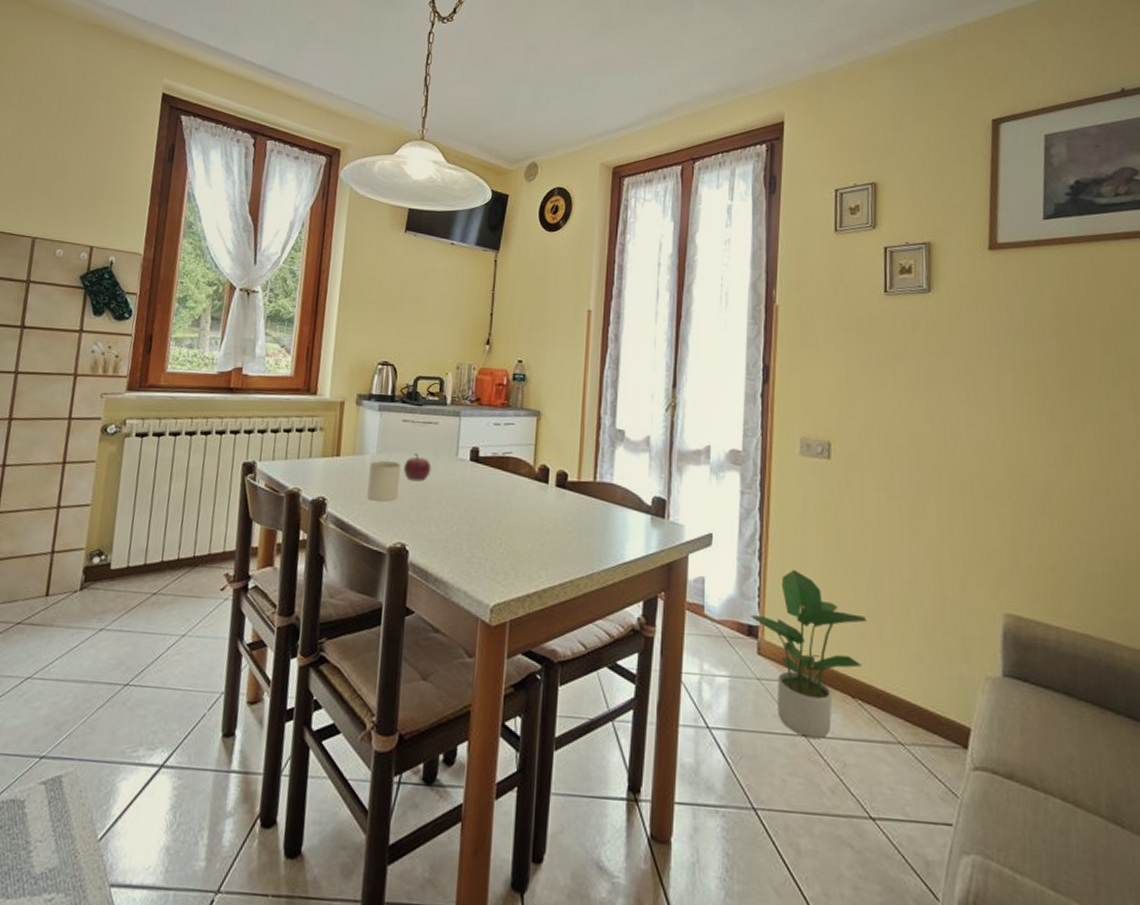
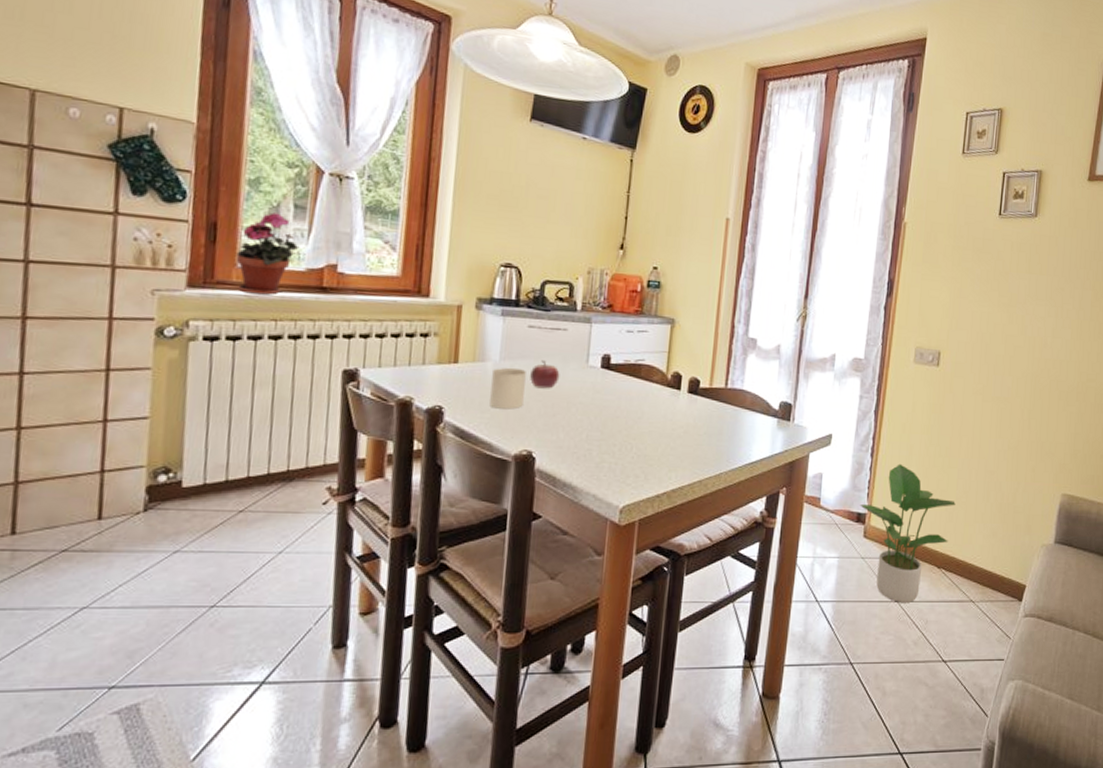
potted plant: none [164,324,214,397] -> present [236,212,300,296]

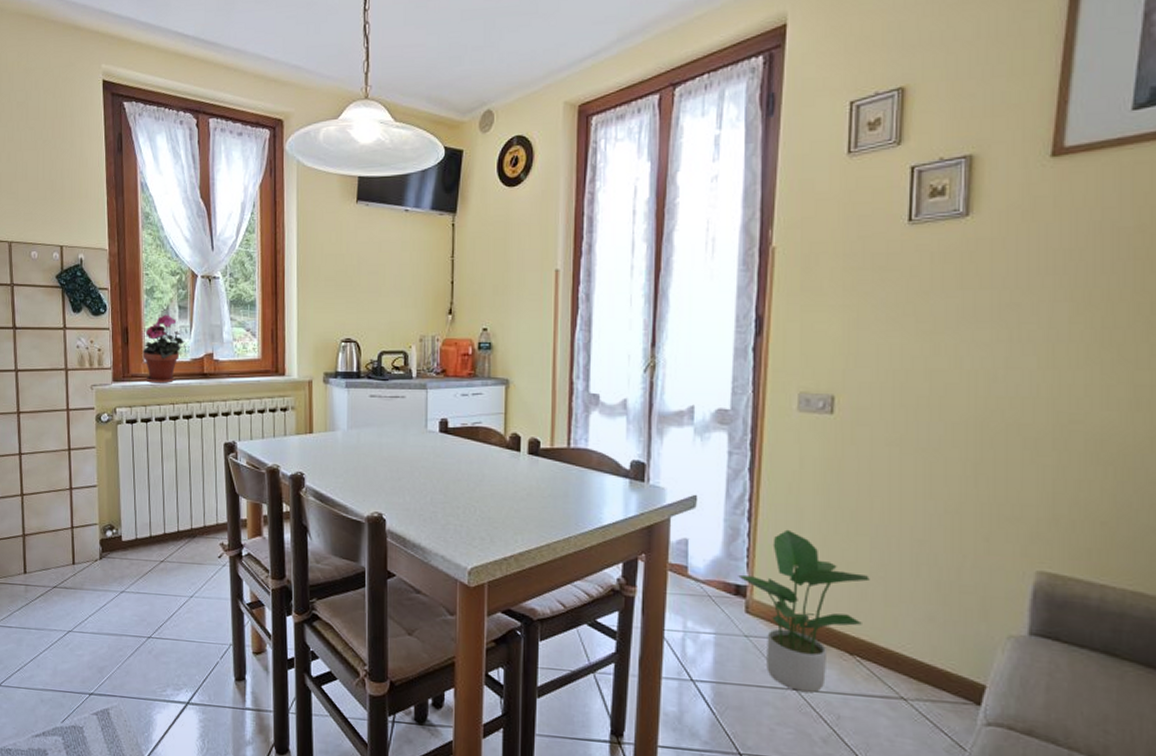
cup: present [489,367,526,410] -> none [342,435,371,475]
fruit: present [530,360,560,389] -> none [375,427,402,454]

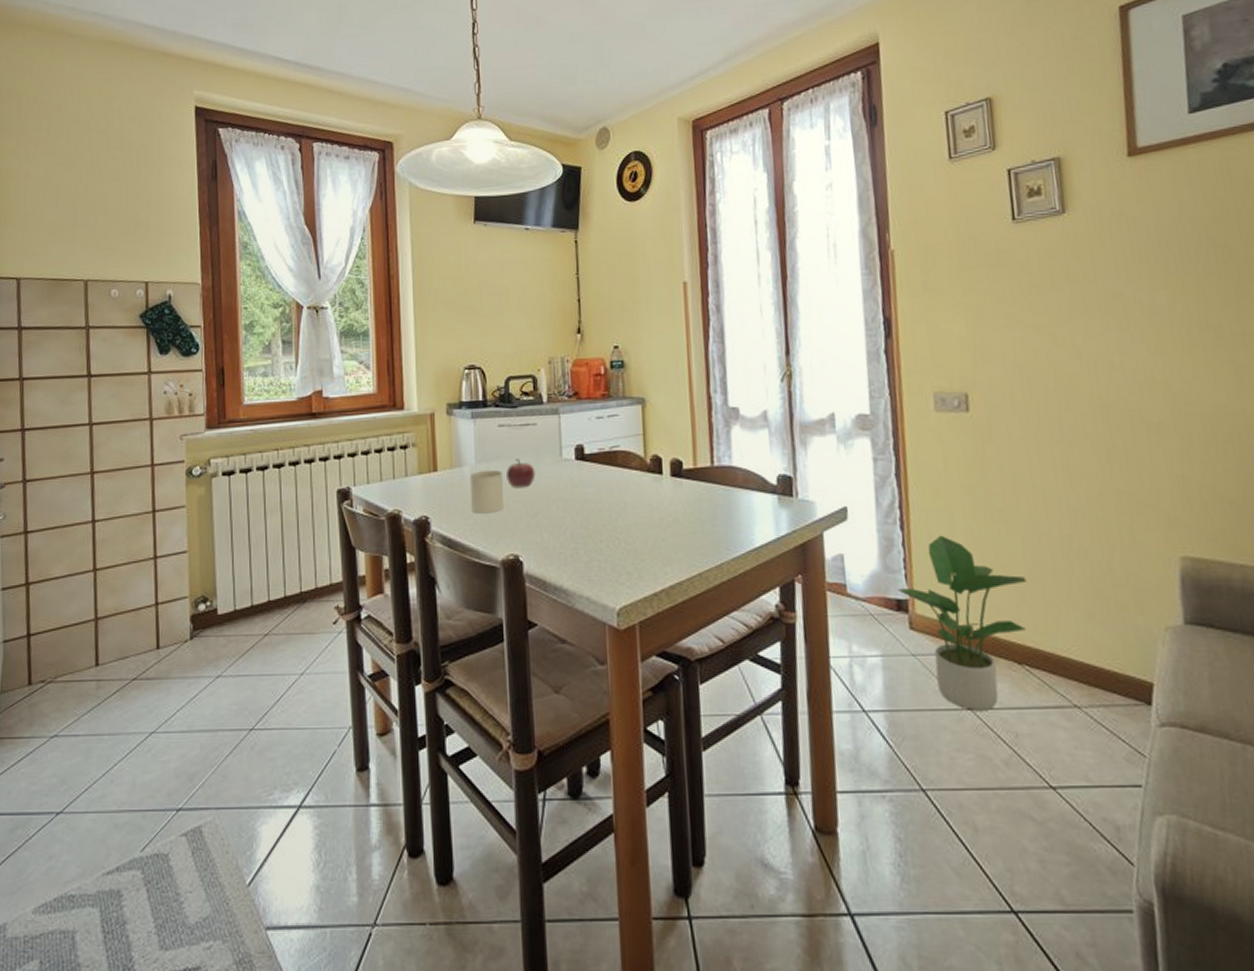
potted plant: present [142,315,185,385] -> none [241,351,290,429]
cup: none [342,435,371,475] -> present [470,469,504,514]
fruit: none [375,427,402,454] -> present [506,459,536,489]

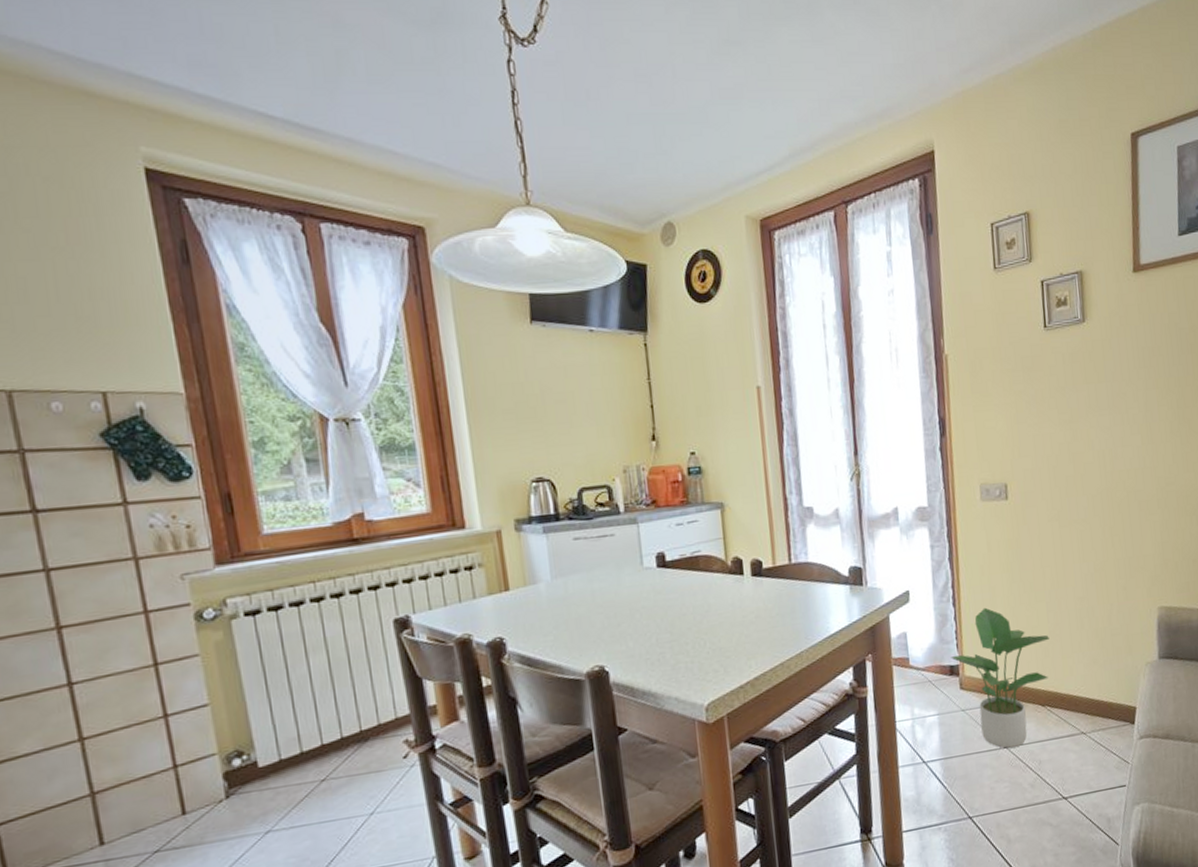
cup: present [470,469,504,514] -> none [547,583,585,630]
fruit: present [506,459,536,489] -> none [585,571,617,601]

